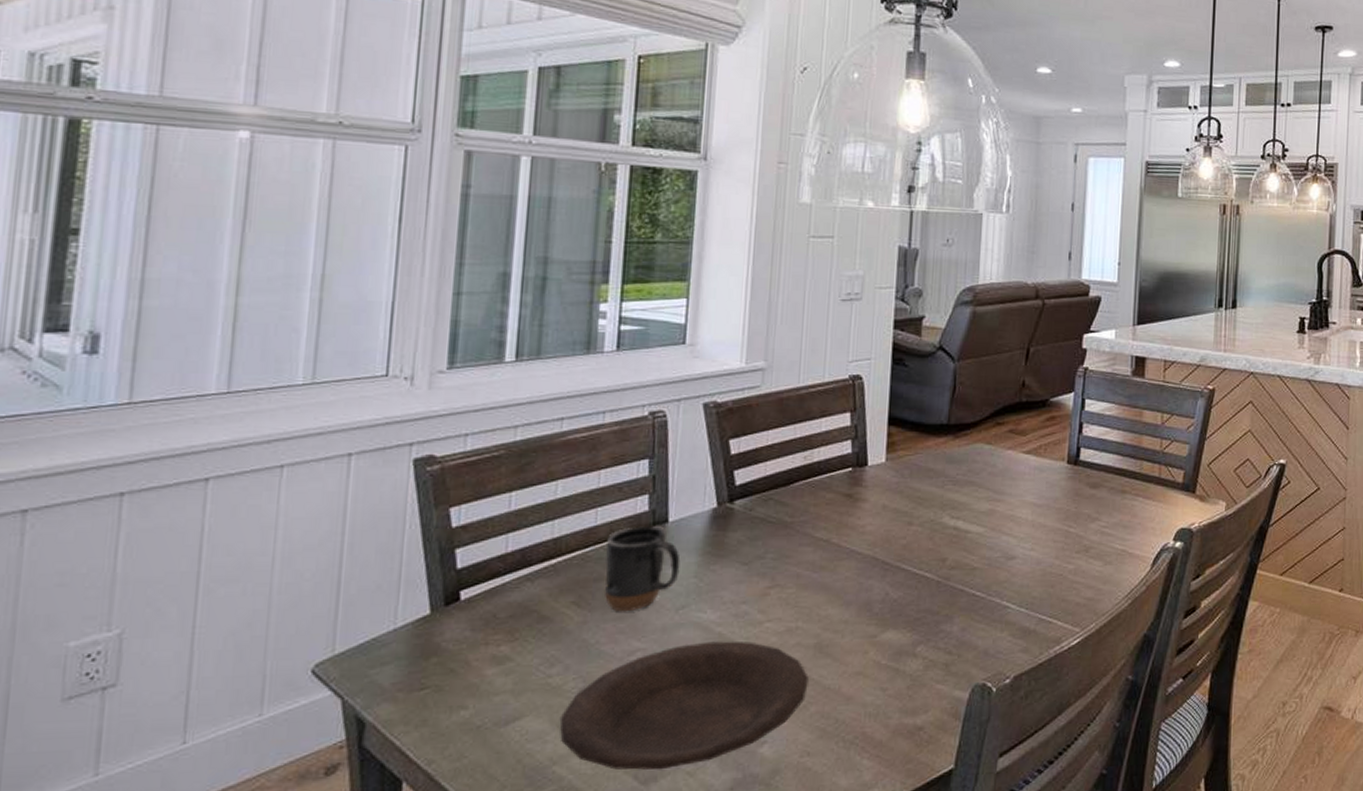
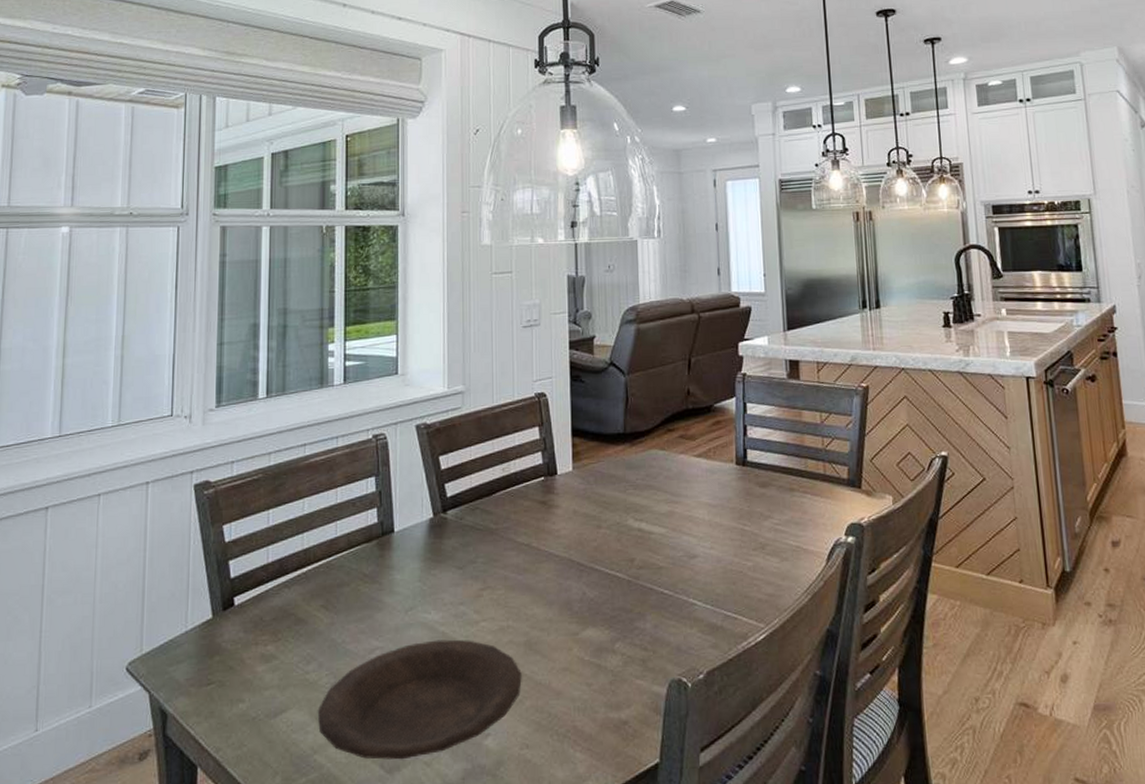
mug: present [604,525,681,612] -> none [345,535,406,614]

